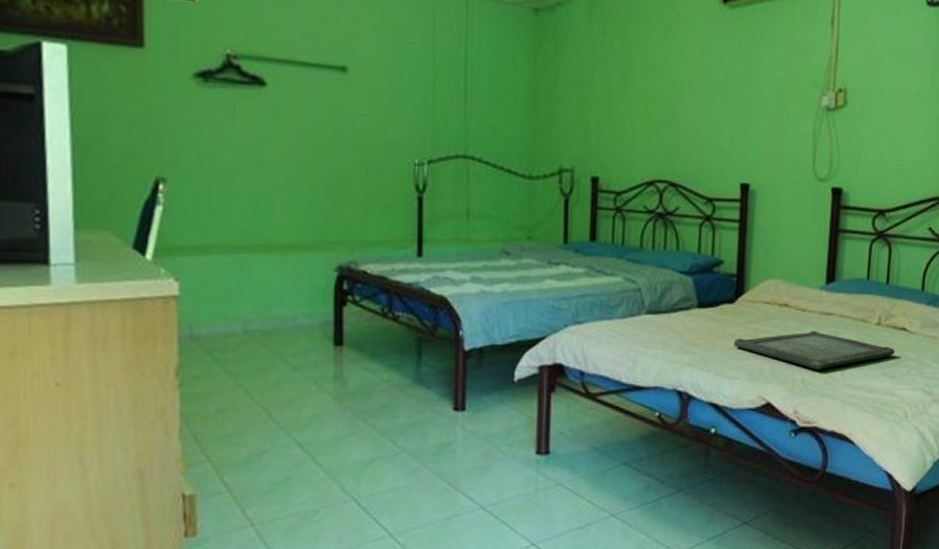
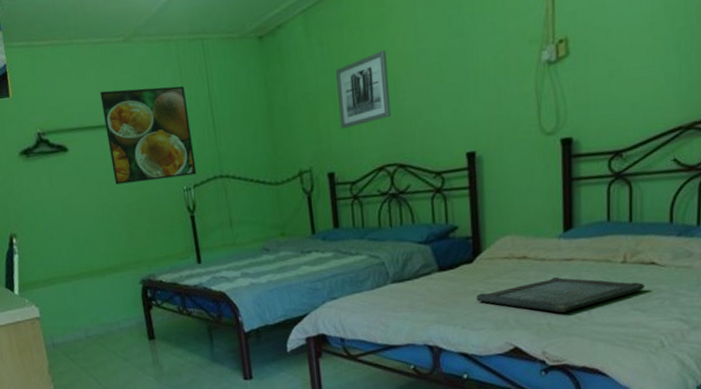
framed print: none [323,23,436,149] -> present [100,86,197,185]
wall art: none [612,56,671,132] -> present [335,50,392,130]

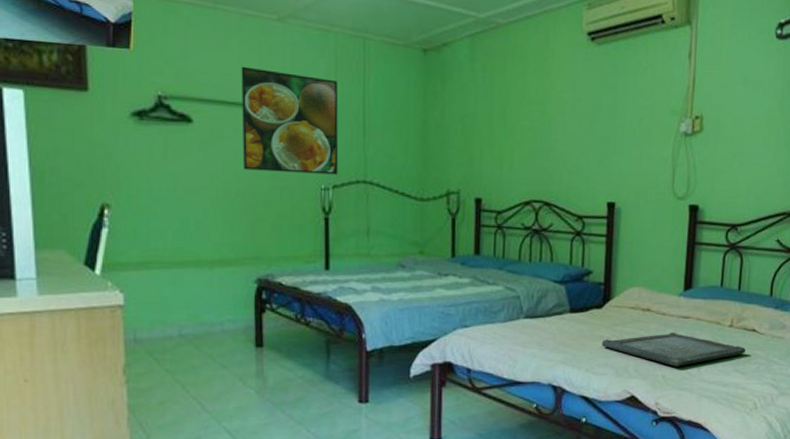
wall art: present [335,50,392,130] -> none [493,90,545,158]

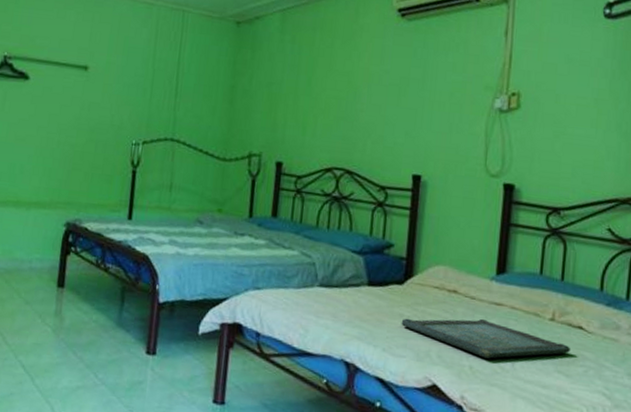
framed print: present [241,66,339,175] -> none [66,33,157,132]

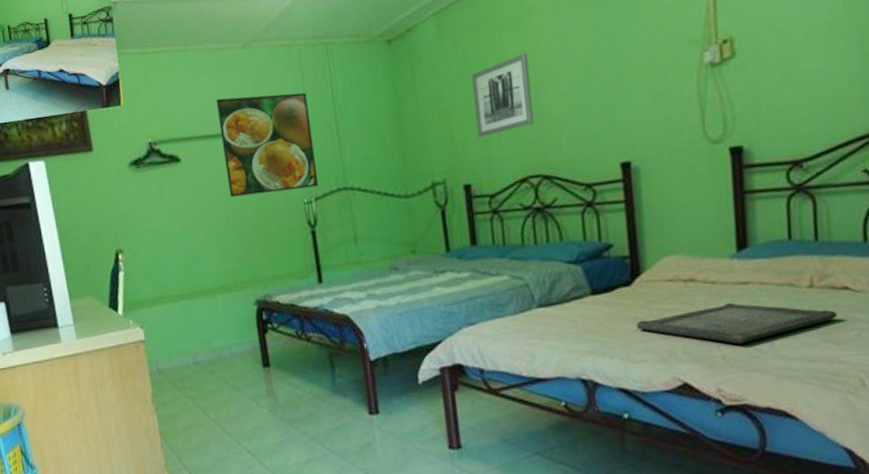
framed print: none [66,33,157,132] -> present [216,92,319,197]
wall art: none [297,61,352,125] -> present [471,53,535,138]

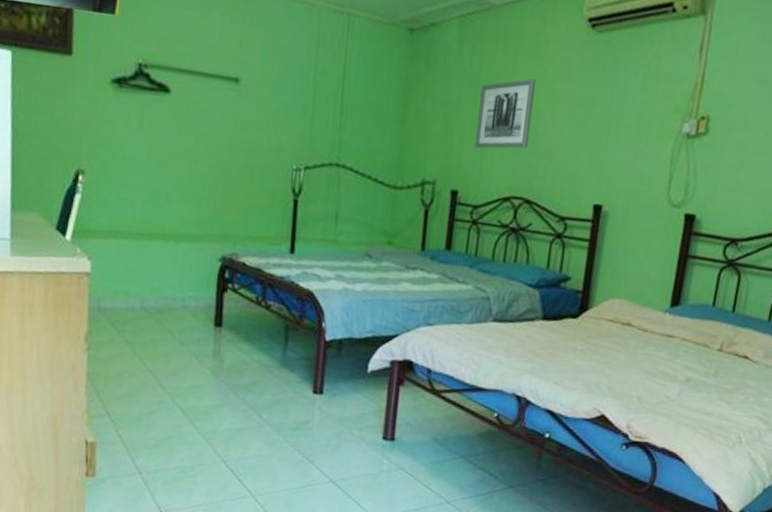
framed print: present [216,92,319,197] -> none [216,37,318,156]
serving tray: present [636,302,838,344] -> none [573,350,735,389]

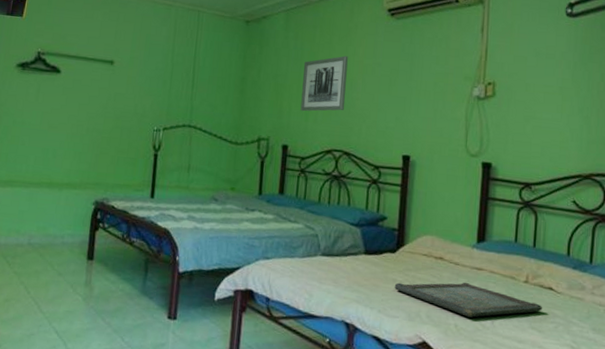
serving tray: none [573,350,735,389] -> present [394,282,543,318]

